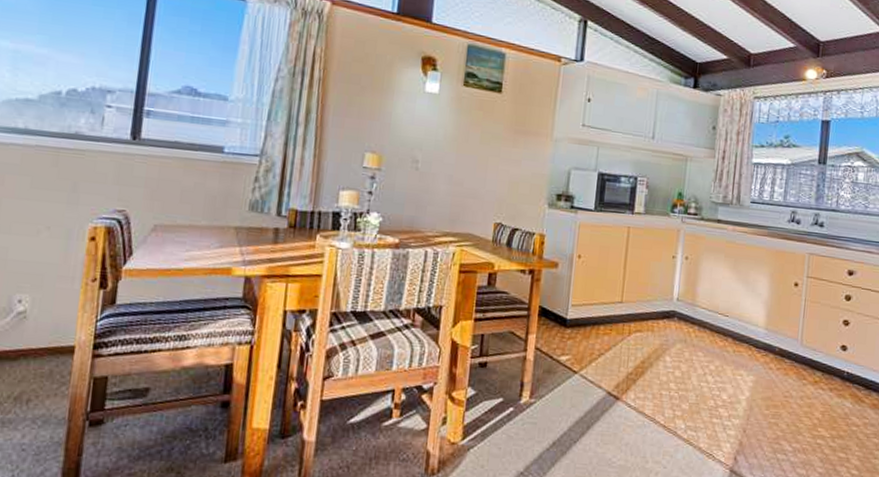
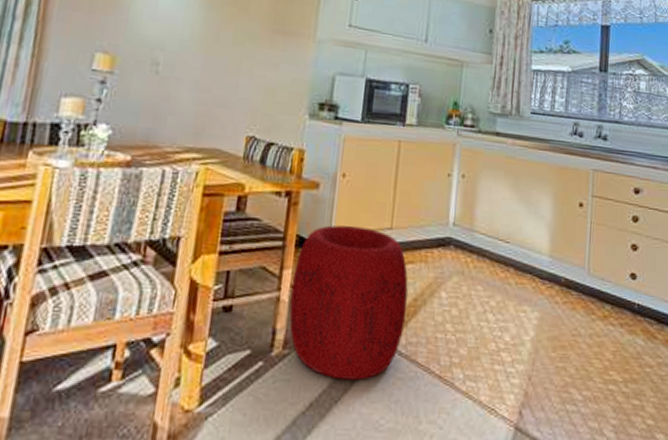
pouf: none [534,298,637,426] -> present [289,225,408,380]

